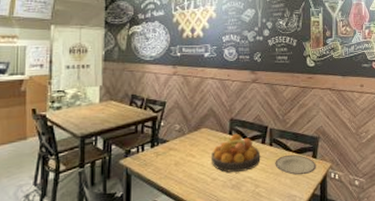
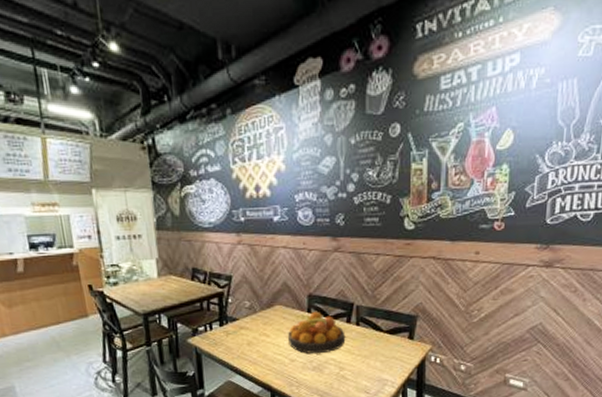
plate: present [275,154,317,176] -> none [363,335,413,358]

